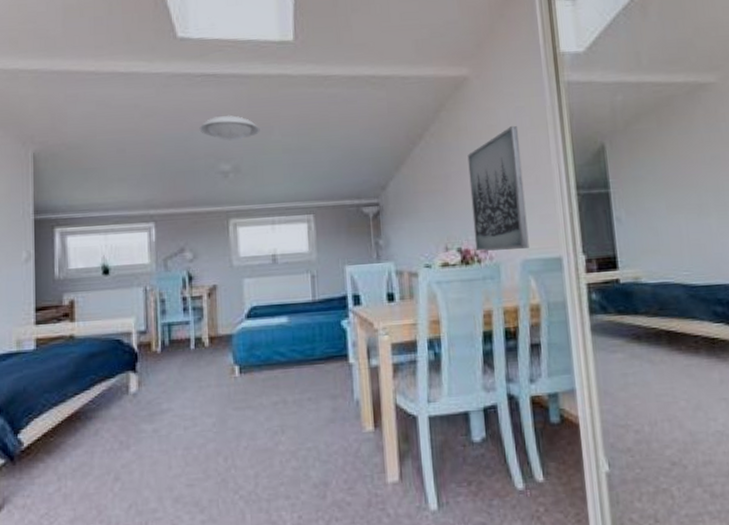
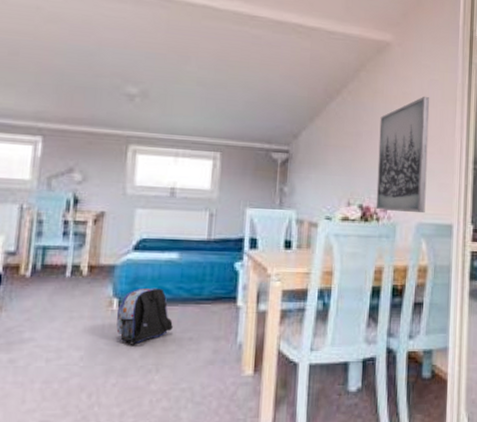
ceiling light: present [199,115,260,141] -> none [108,35,176,65]
backpack: none [239,352,292,409] -> present [116,287,173,345]

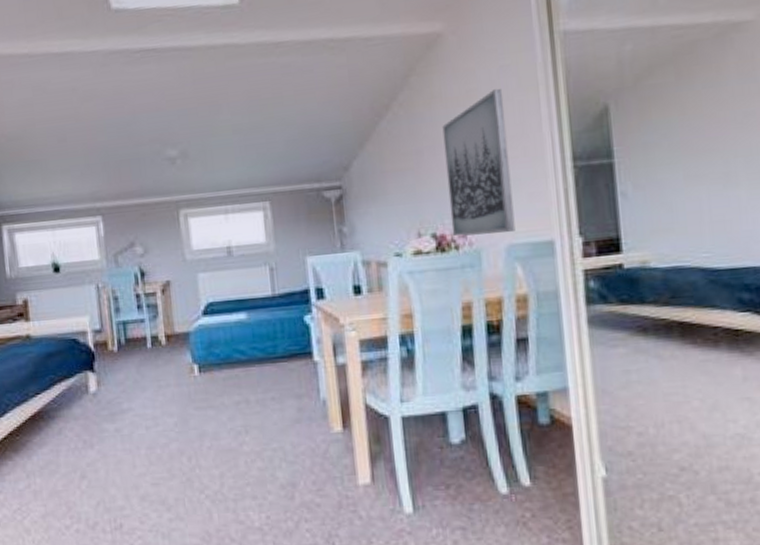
backpack: present [116,287,173,345] -> none [199,350,254,409]

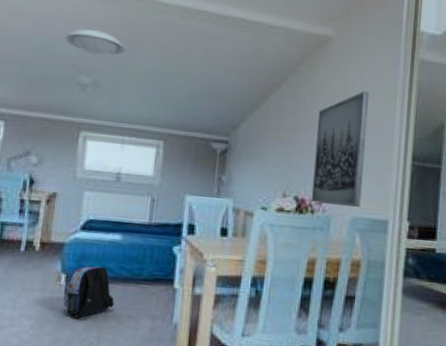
ceiling light: none [142,94,207,124] -> present [65,29,126,56]
backpack: none [199,350,254,409] -> present [63,265,114,319]

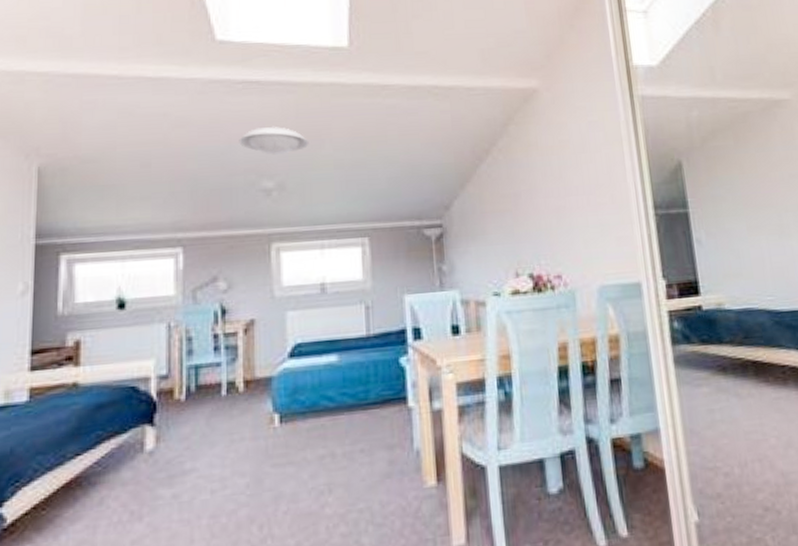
backpack: present [63,265,114,319] -> none [279,396,341,465]
wall art: present [311,91,370,208] -> none [538,142,606,277]

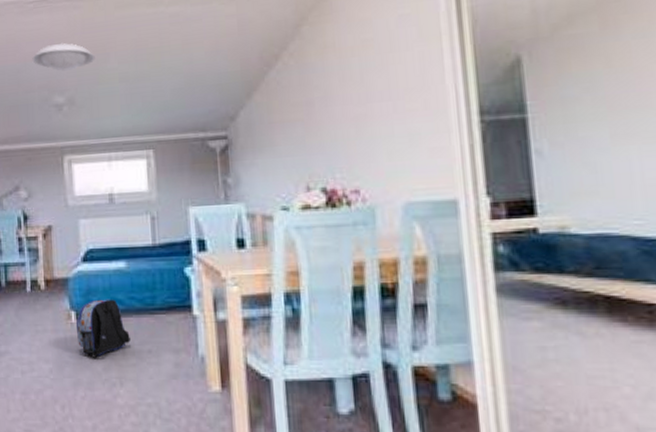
backpack: none [279,396,341,465] -> present [75,299,130,358]

